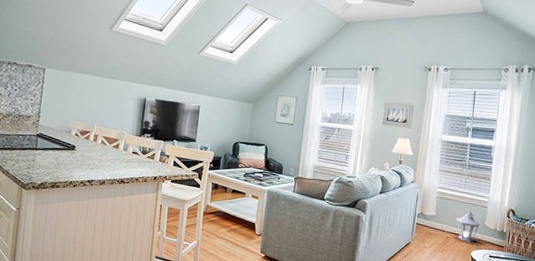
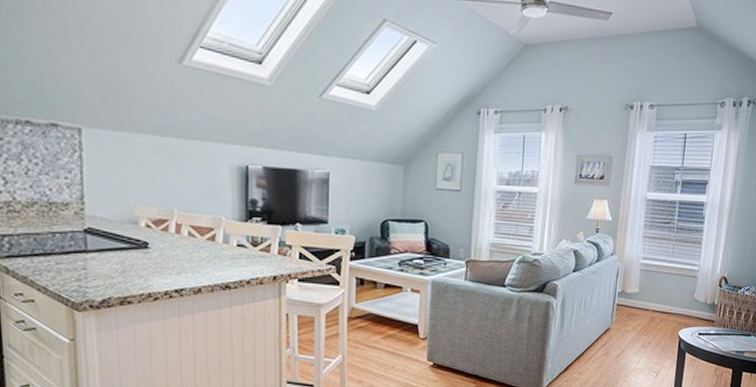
lantern: present [455,209,481,242] -> none [661,281,690,320]

